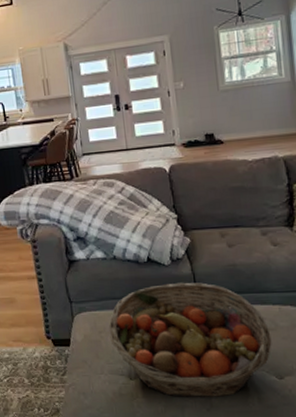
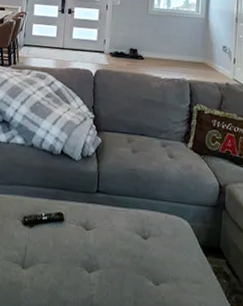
fruit basket: present [109,282,272,398] -> none [12,178,155,297]

